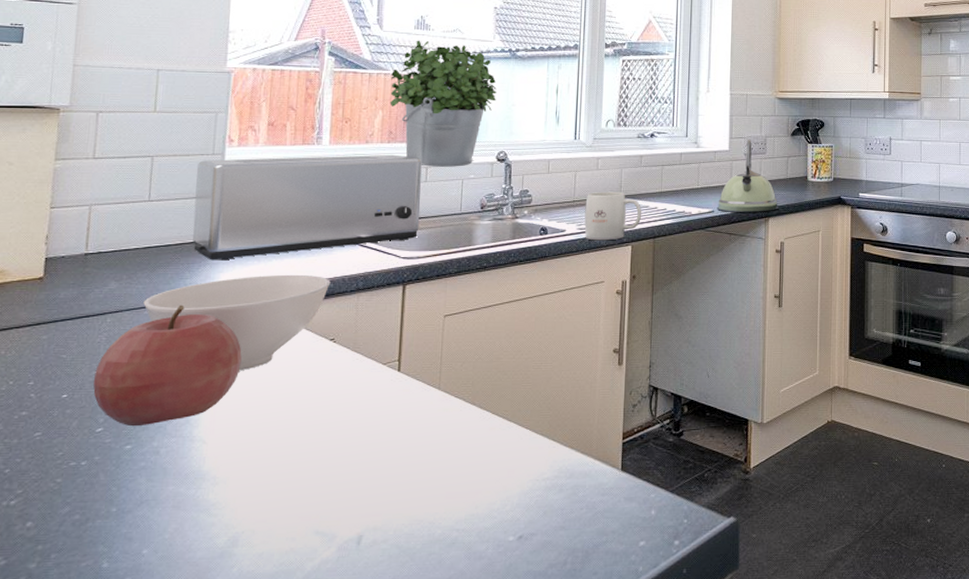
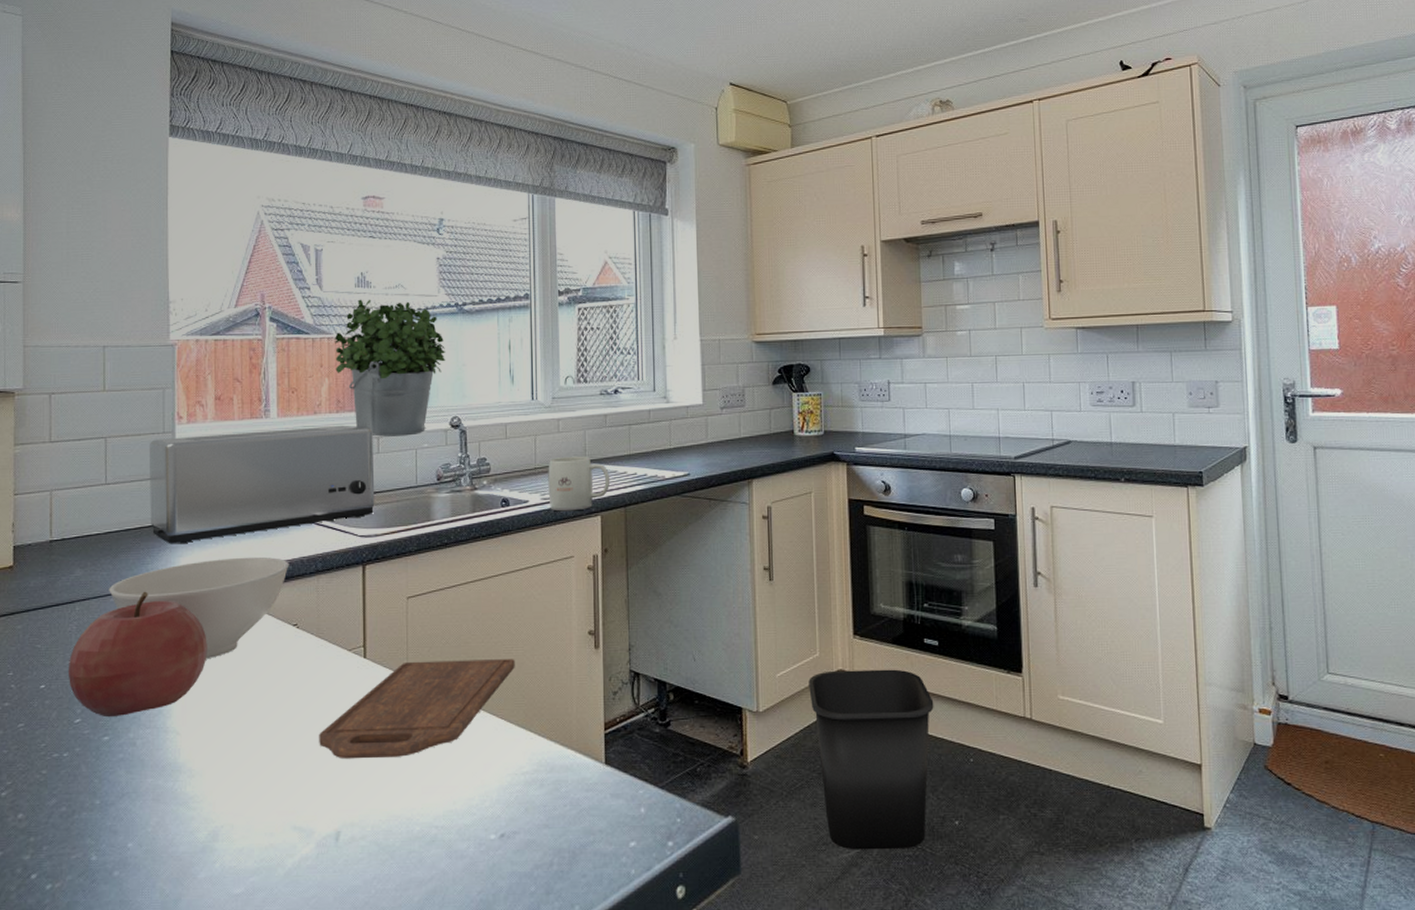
cutting board: none [347,374,543,467] -> present [319,659,515,759]
kettle: present [716,140,779,212] -> none [692,391,763,475]
waste bin: none [808,386,914,545] -> present [809,669,934,849]

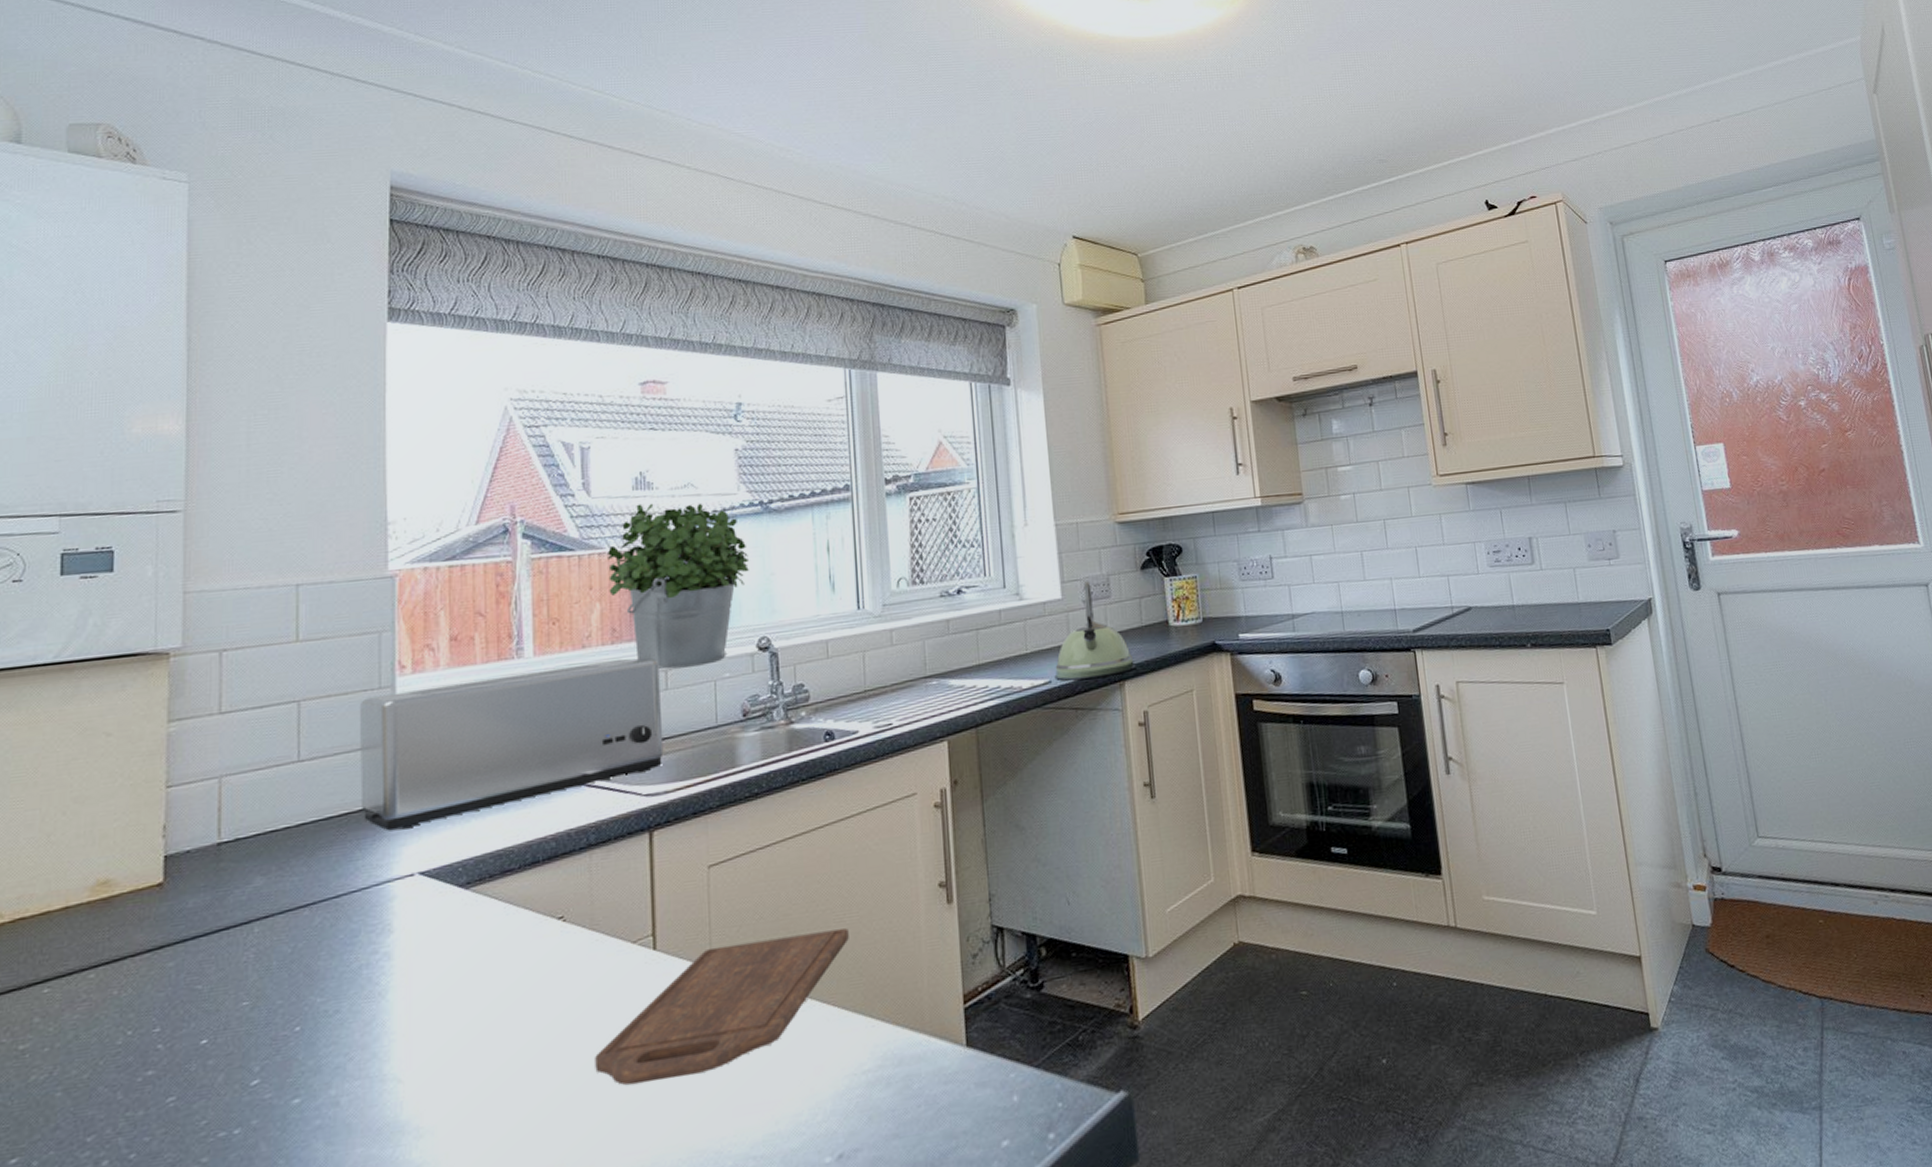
fruit: present [68,591,207,718] -> none [241,896,441,1072]
bowl: present [109,556,289,660] -> none [302,834,552,977]
mug: present [548,456,611,512] -> none [880,671,957,741]
kettle: none [692,391,763,475] -> present [1054,581,1136,681]
waste bin: present [809,669,934,849] -> none [1204,887,1350,1112]

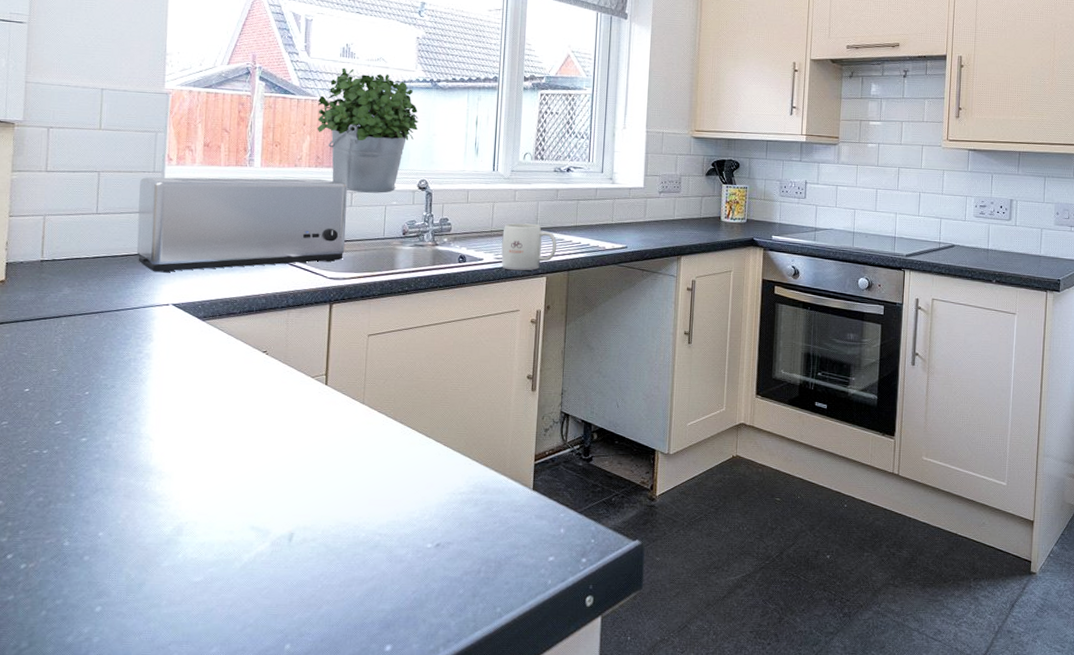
cutting board: present [595,928,849,1086] -> none [279,390,460,473]
mug: none [880,671,957,741] -> present [501,223,557,271]
kettle: present [1054,581,1136,681] -> none [630,178,692,250]

